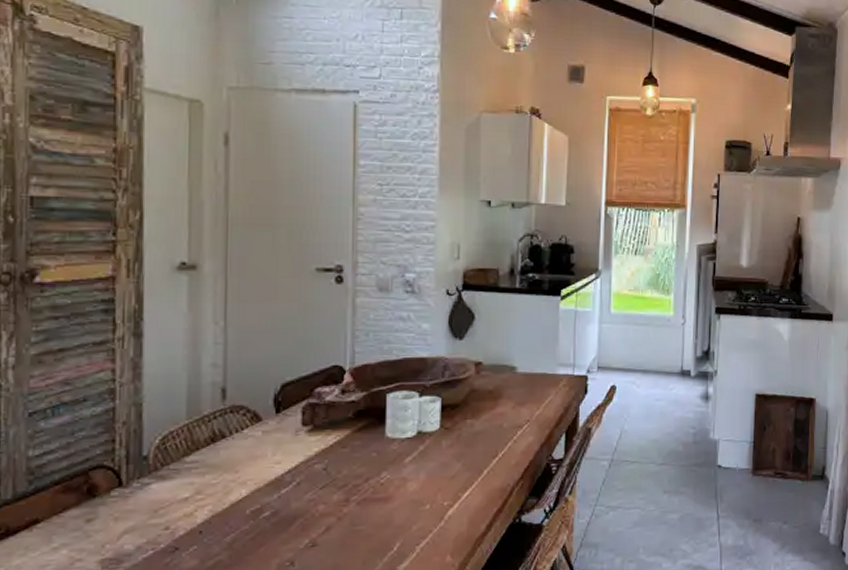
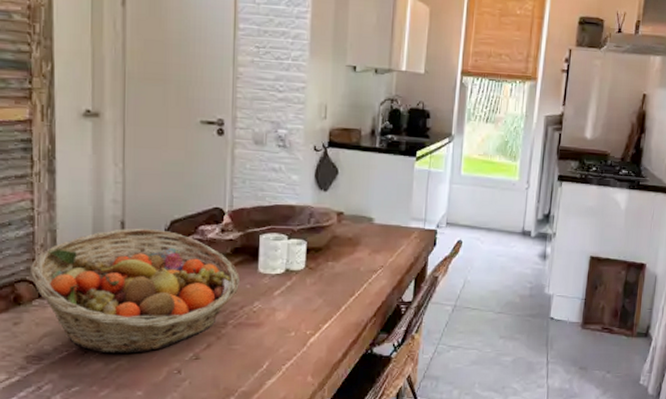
fruit basket: none [108,394,364,549] -> present [29,228,239,354]

